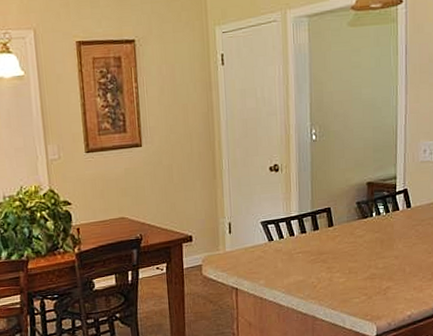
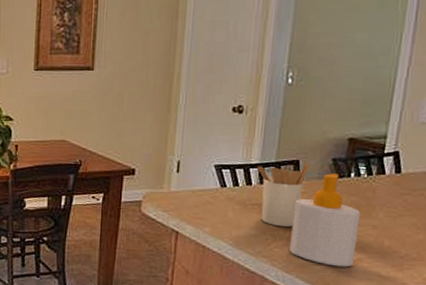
utensil holder: none [297,209,339,270] -> present [258,163,310,228]
soap bottle: none [331,215,385,297] -> present [290,173,361,268]

